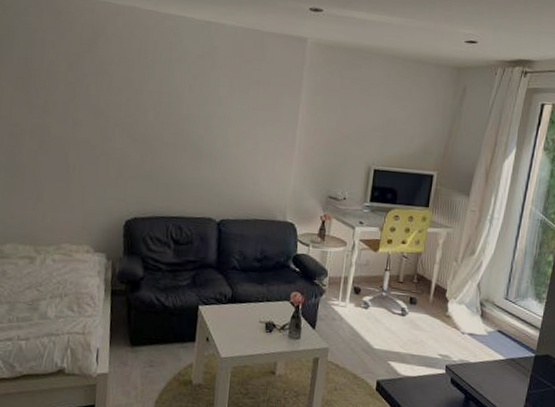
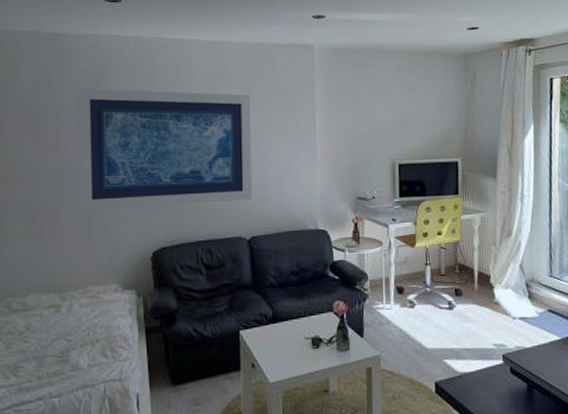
wall art: none [61,52,237,184] -> present [77,88,252,210]

